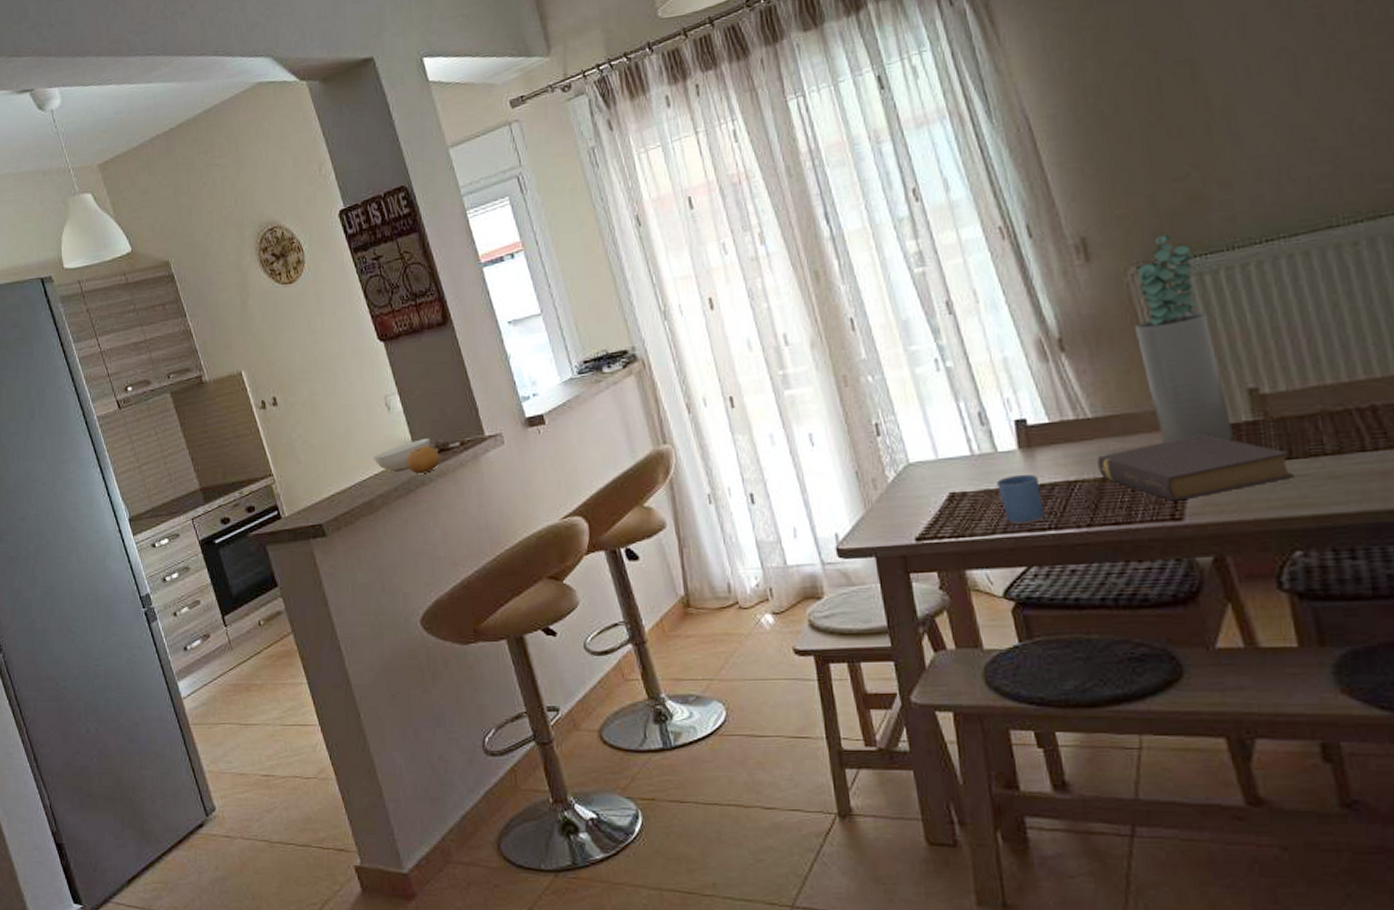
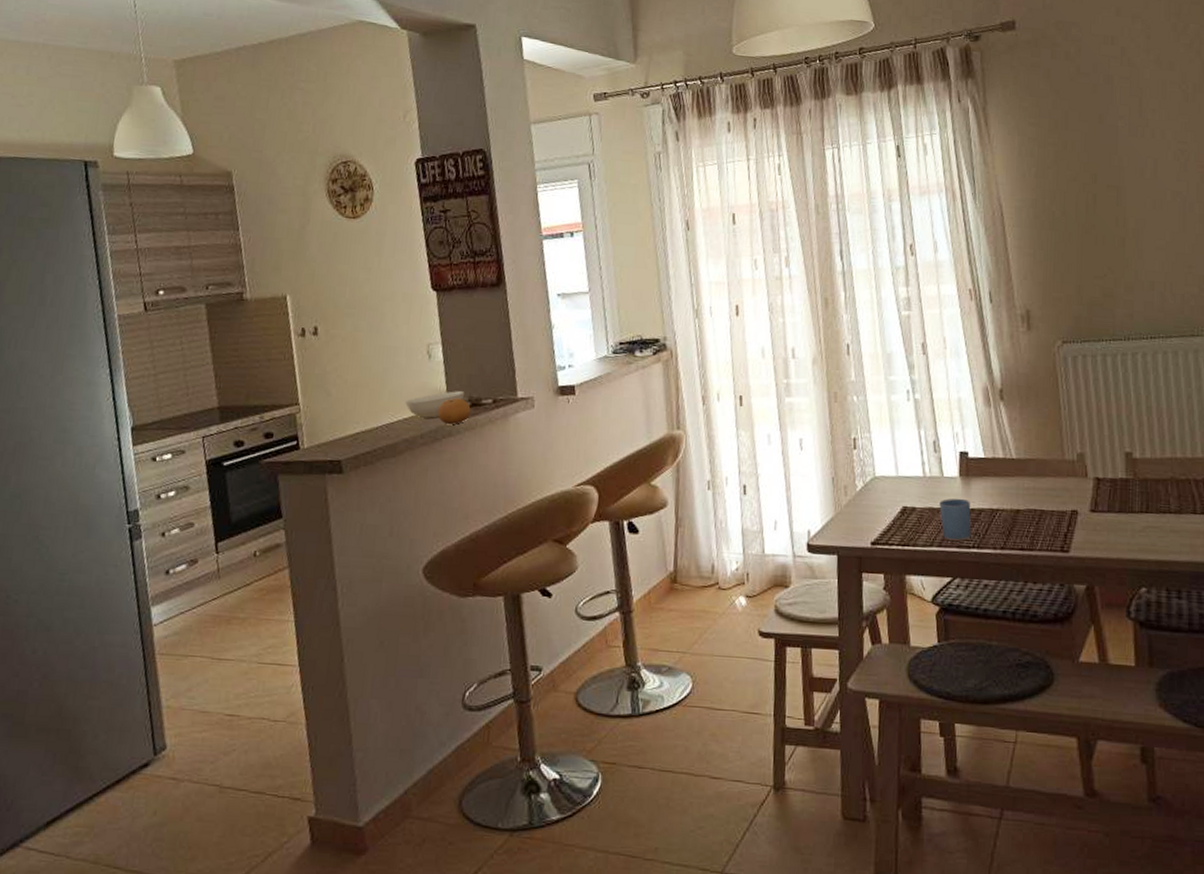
book: present [1097,433,1294,501] -> none [1015,483,1147,536]
vase: present [1134,223,1235,444] -> none [1054,310,1112,493]

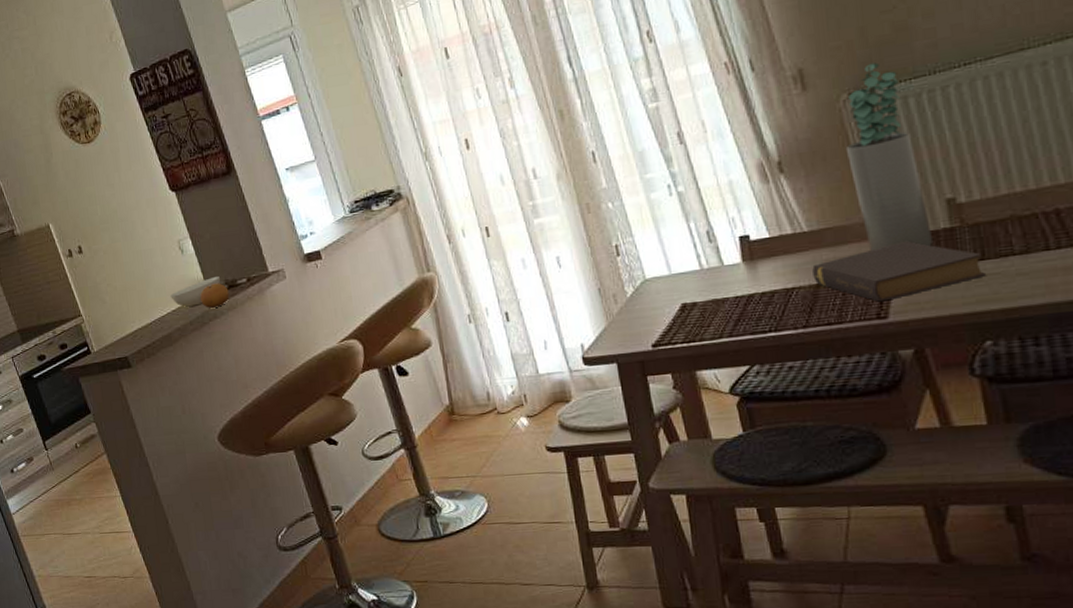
mug: present [939,498,972,542] -> none [723,283,766,330]
book: none [1015,483,1147,536] -> present [812,240,986,302]
vase: none [1054,310,1112,493] -> present [845,53,934,252]

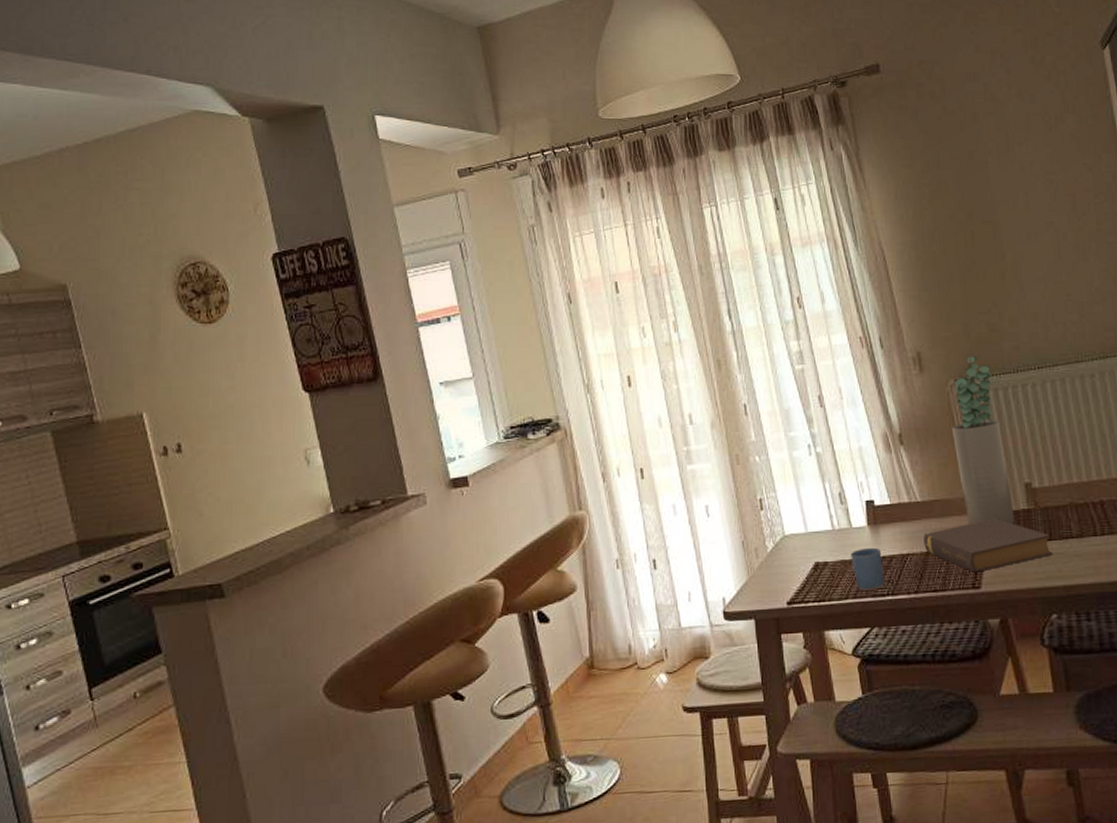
bowl: present [170,276,221,308] -> none [287,495,351,529]
fruit: present [200,283,230,309] -> none [323,503,358,533]
mug: none [723,283,766,330] -> present [851,547,885,592]

